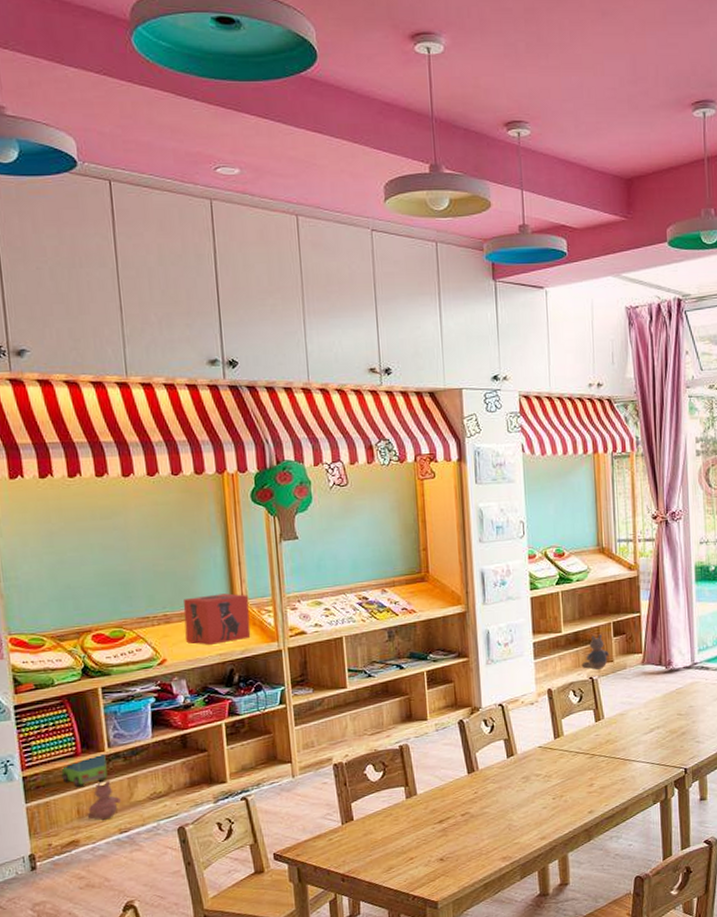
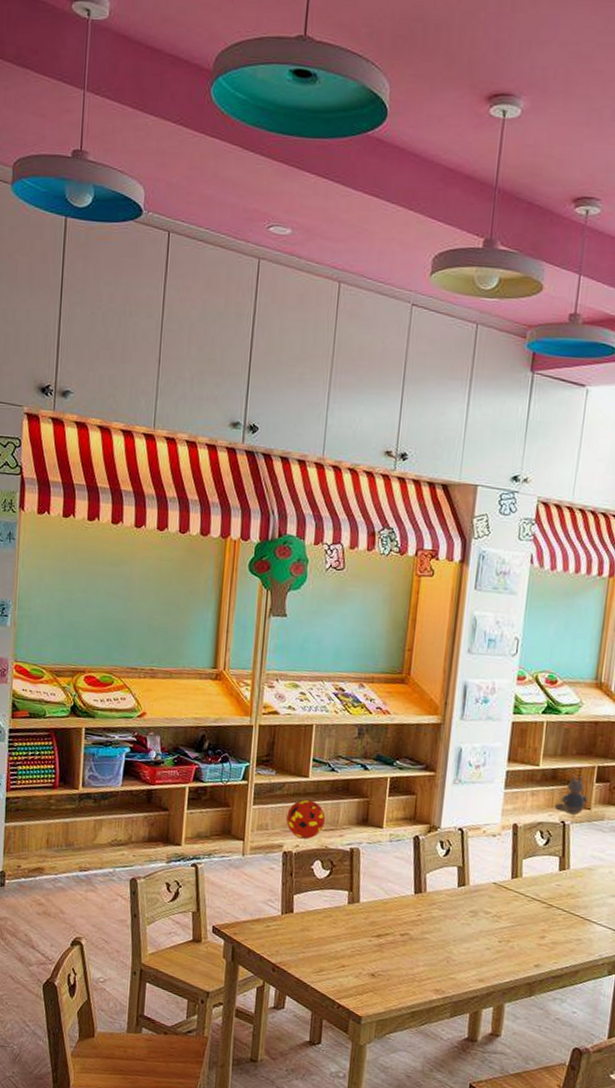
toy truck: present [61,753,108,788] -> none [38,791,79,819]
stuffed animal: present [88,781,121,820] -> none [55,818,85,855]
storage box: present [183,593,251,646] -> none [167,657,230,709]
ball: none [331,708,370,748] -> present [286,799,325,839]

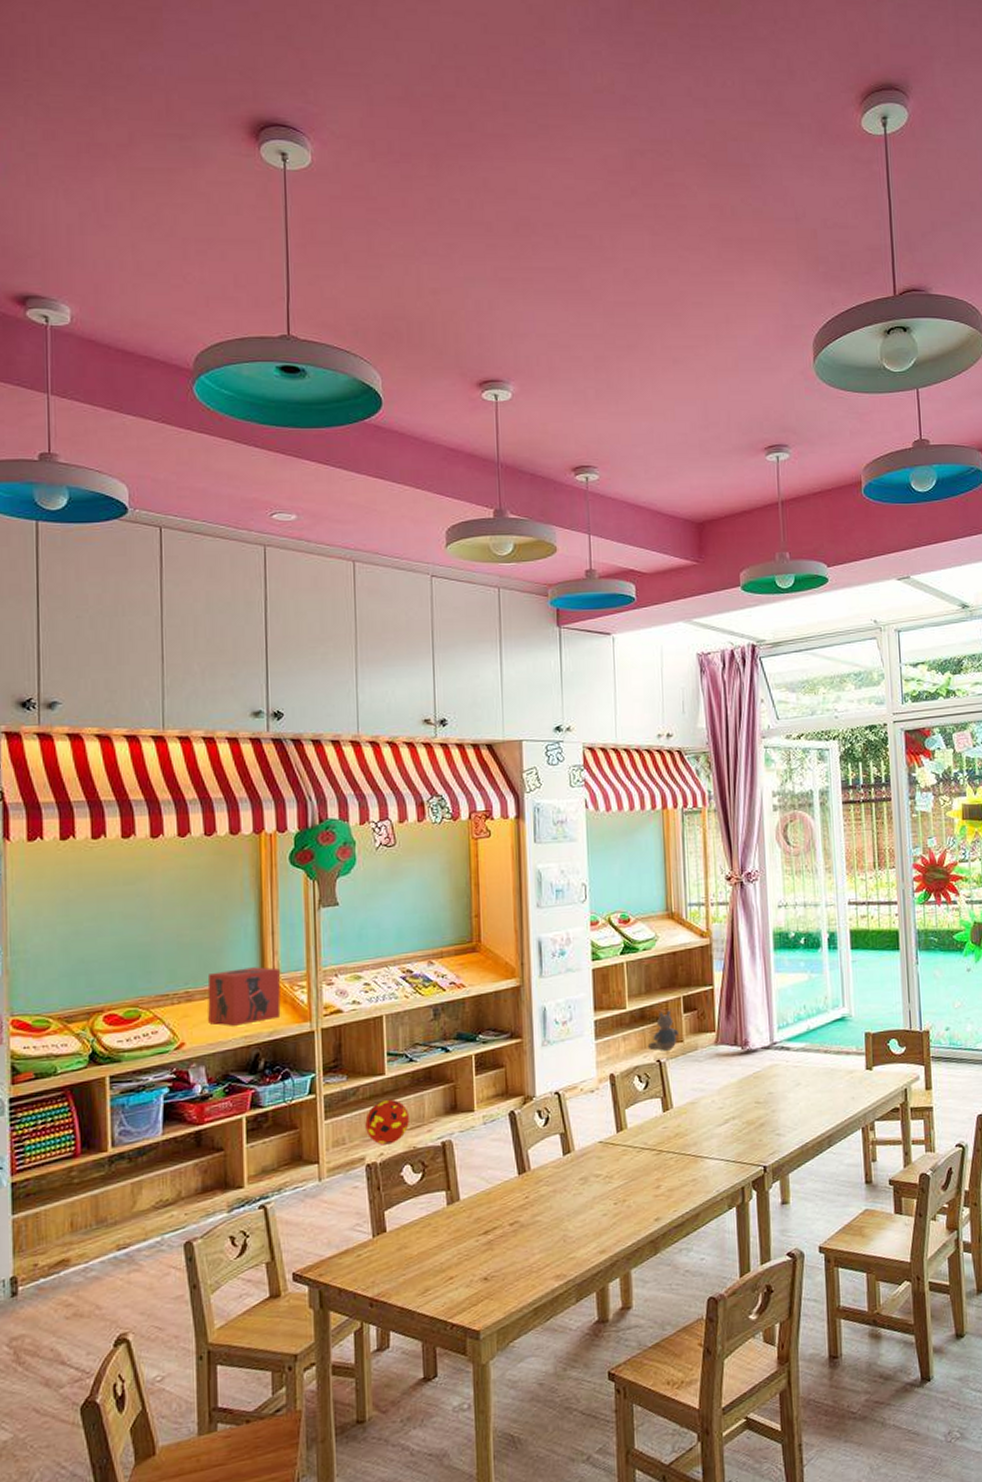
storage box: none [167,657,230,709] -> present [207,967,281,1028]

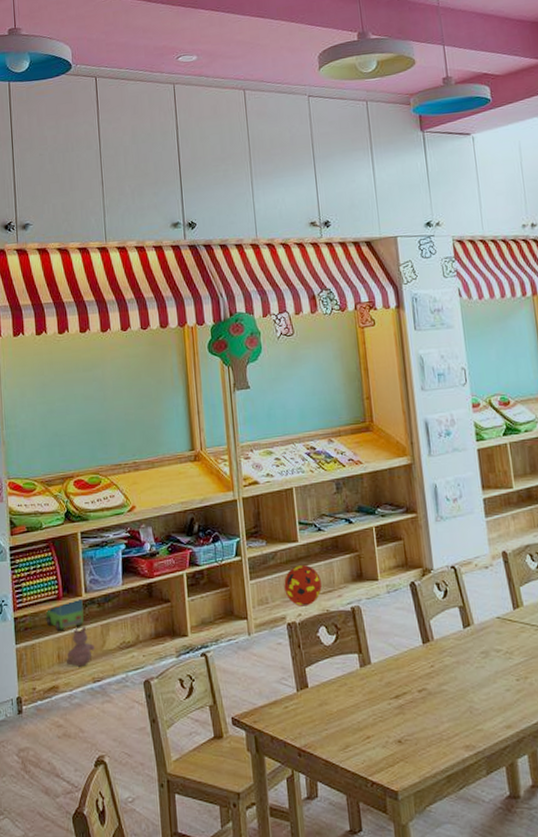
toy truck: none [56,1154,109,1196] -> present [45,598,84,632]
stuffed animal: none [83,1186,121,1234] -> present [67,627,95,667]
storage box: present [207,967,281,1028] -> none [150,442,209,494]

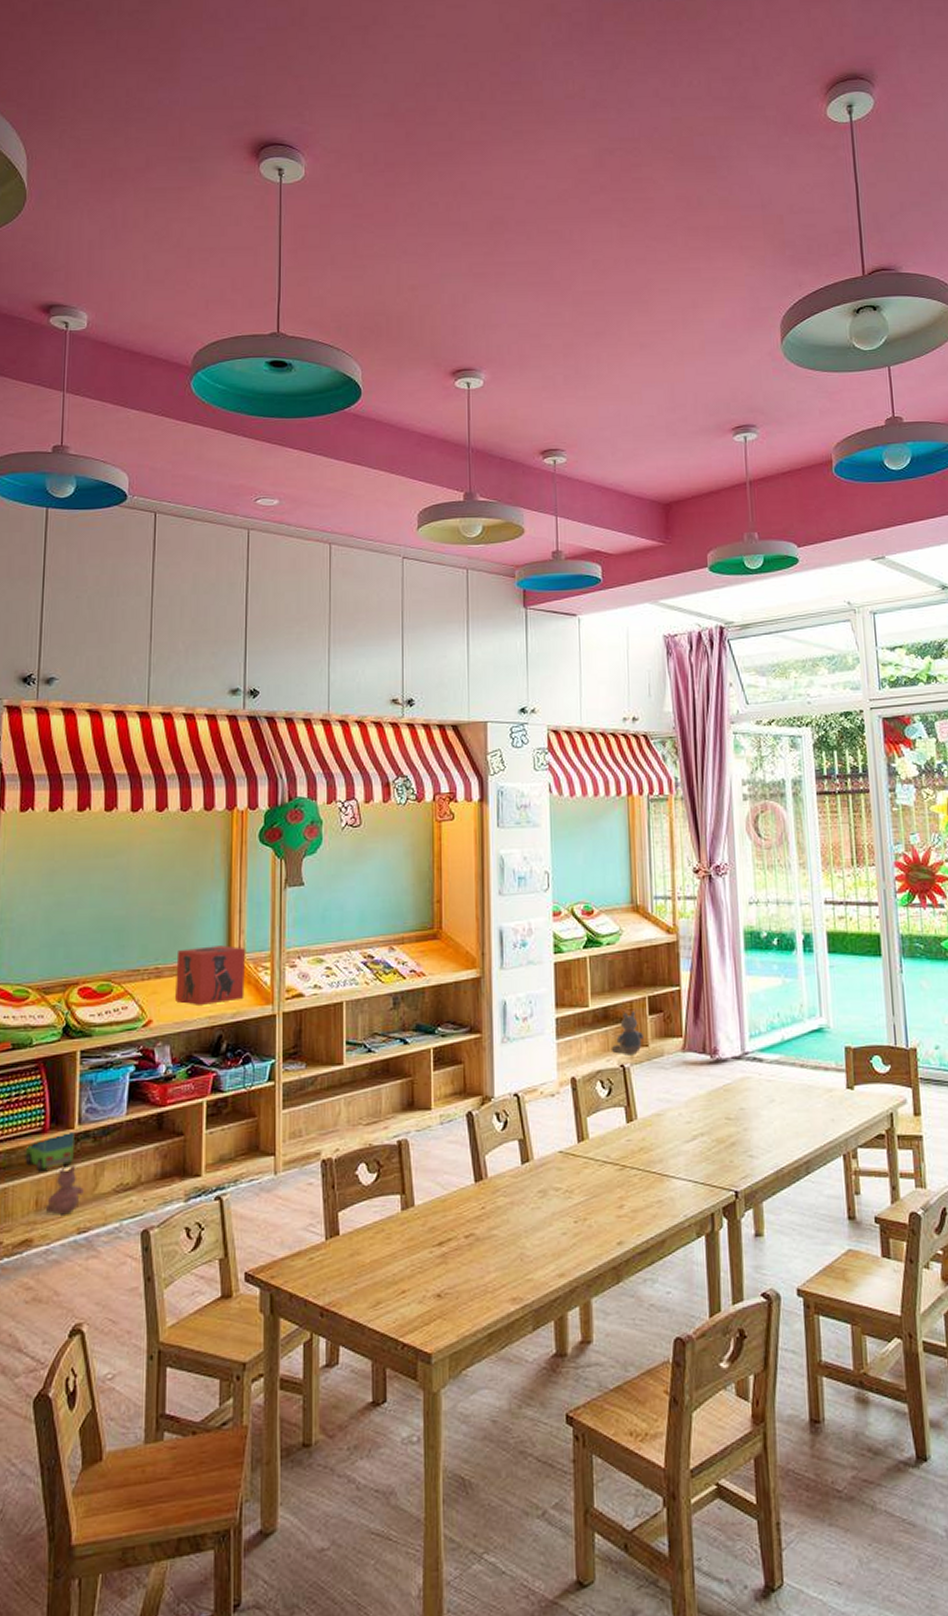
storage box: none [150,442,209,494] -> present [175,945,245,1007]
ball: present [284,564,322,607] -> none [322,1090,366,1140]

